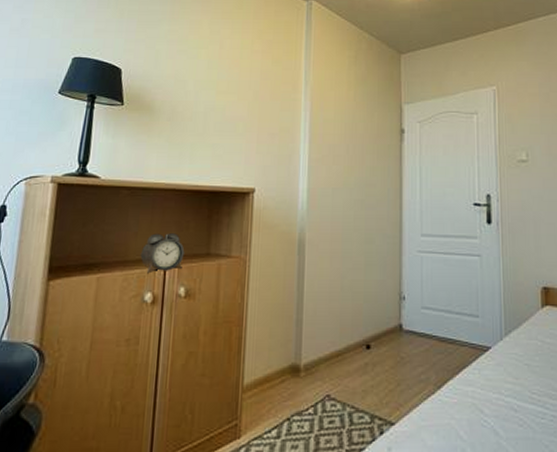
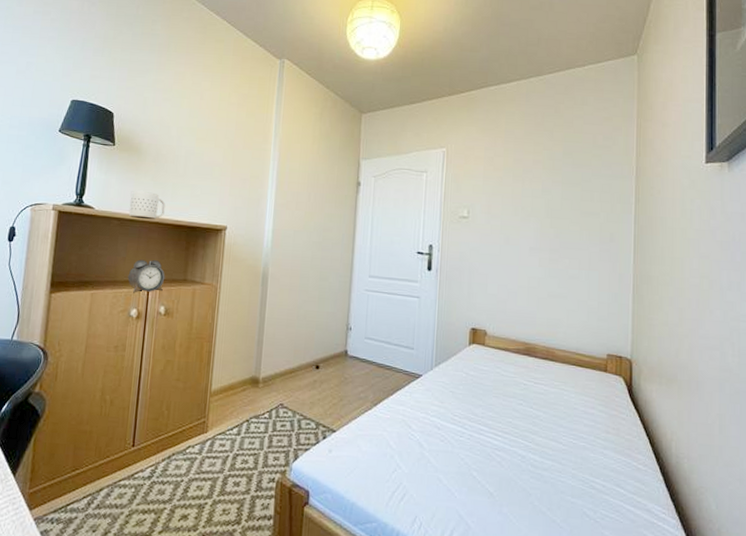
mug: none [140,155,183,187] -> present [128,191,166,220]

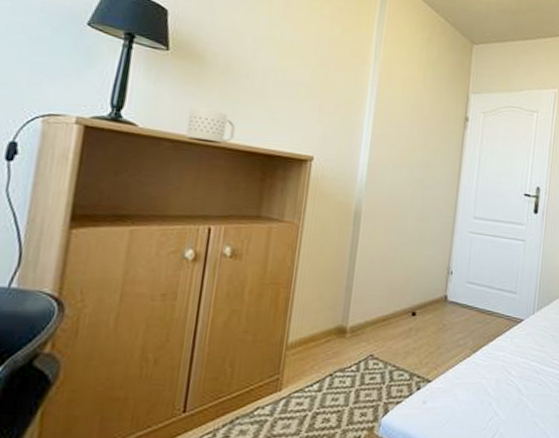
alarm clock: present [127,259,165,293] -> none [182,190,233,231]

